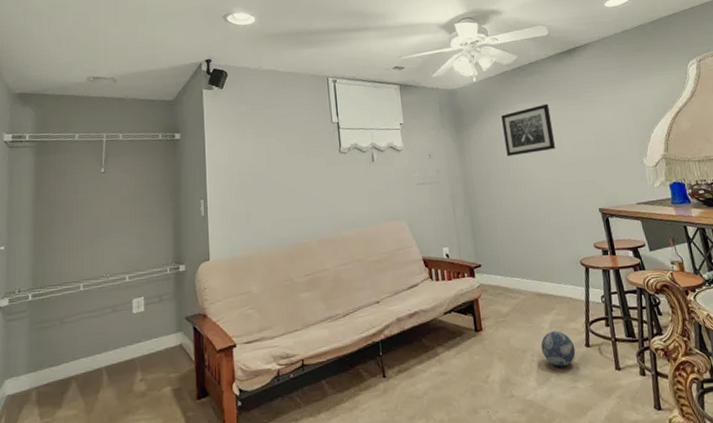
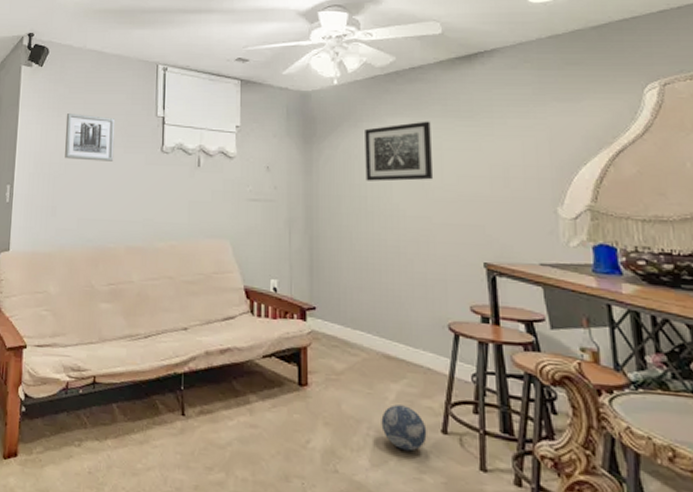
wall art: none [250,127,298,169] -> present [65,114,116,161]

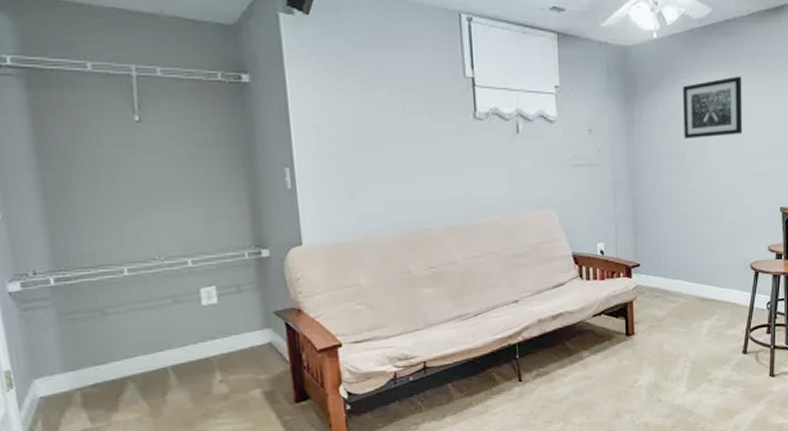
wall art: present [65,114,116,161] -> none [351,76,419,133]
decorative ball: present [381,404,427,452] -> none [696,337,731,373]

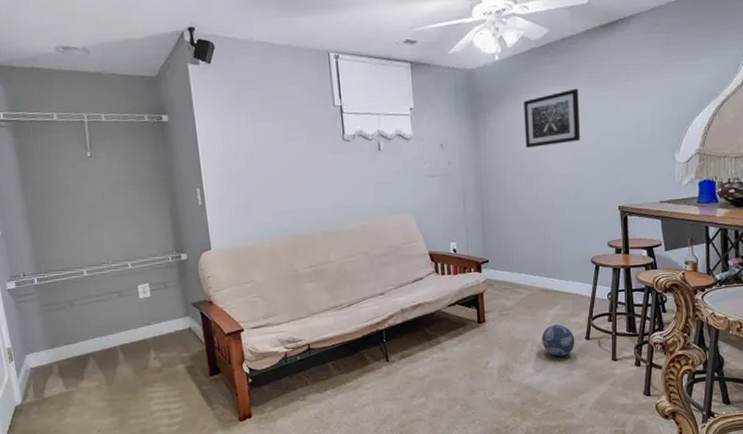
decorative ball: none [696,337,731,373] -> present [542,324,575,357]

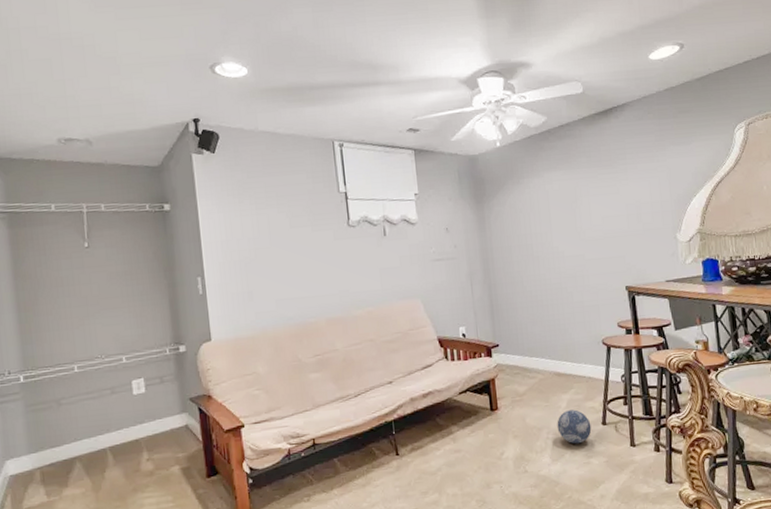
wall art: present [524,88,581,148] -> none [526,172,584,231]

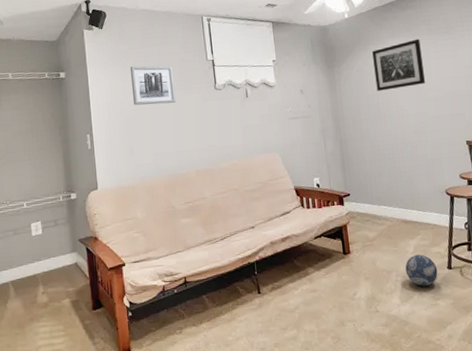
wall art: none [248,198,303,244] -> present [129,66,176,106]
wall art: none [526,172,584,231] -> present [372,38,426,91]

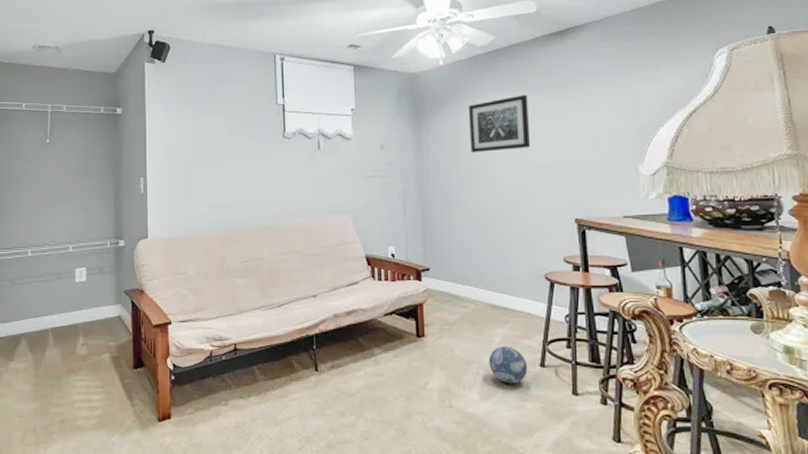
wall art: present [129,66,176,106] -> none [191,106,239,150]

